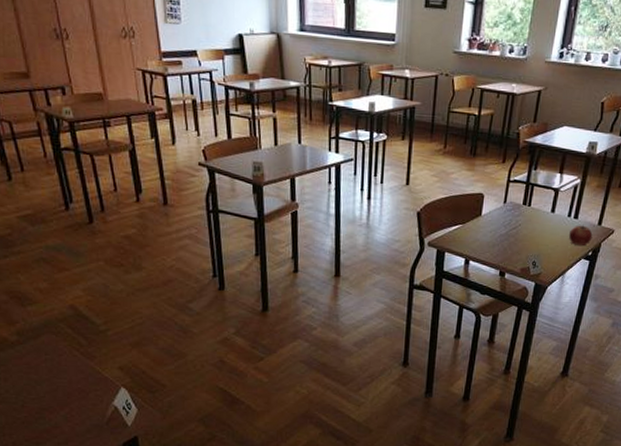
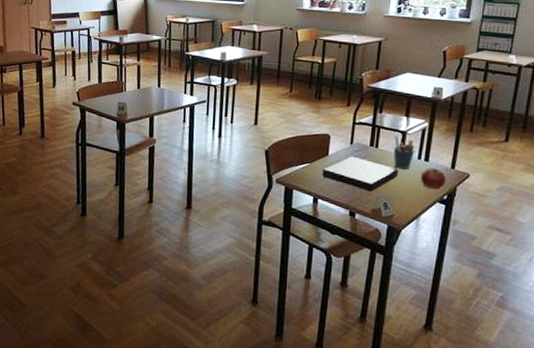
book: none [475,215,549,251] -> present [322,156,399,192]
pen holder: none [544,193,566,228] -> present [393,136,415,170]

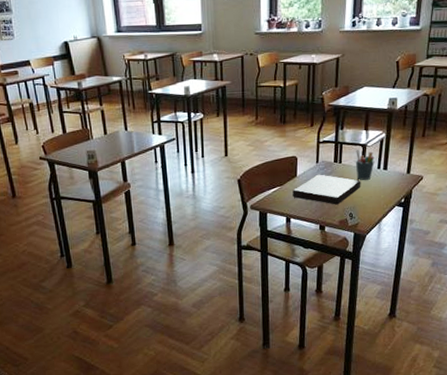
apple: present [420,167,446,190] -> none [380,174,403,195]

